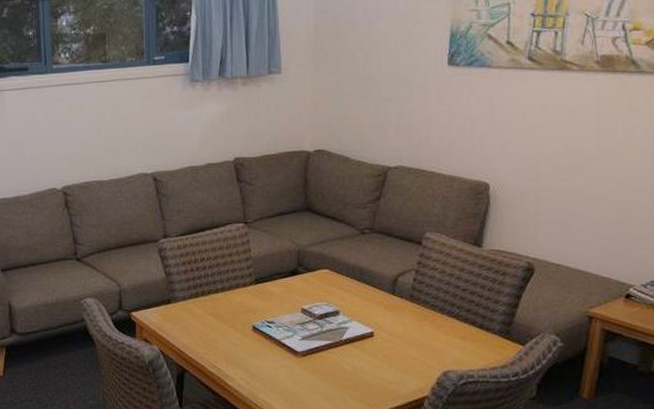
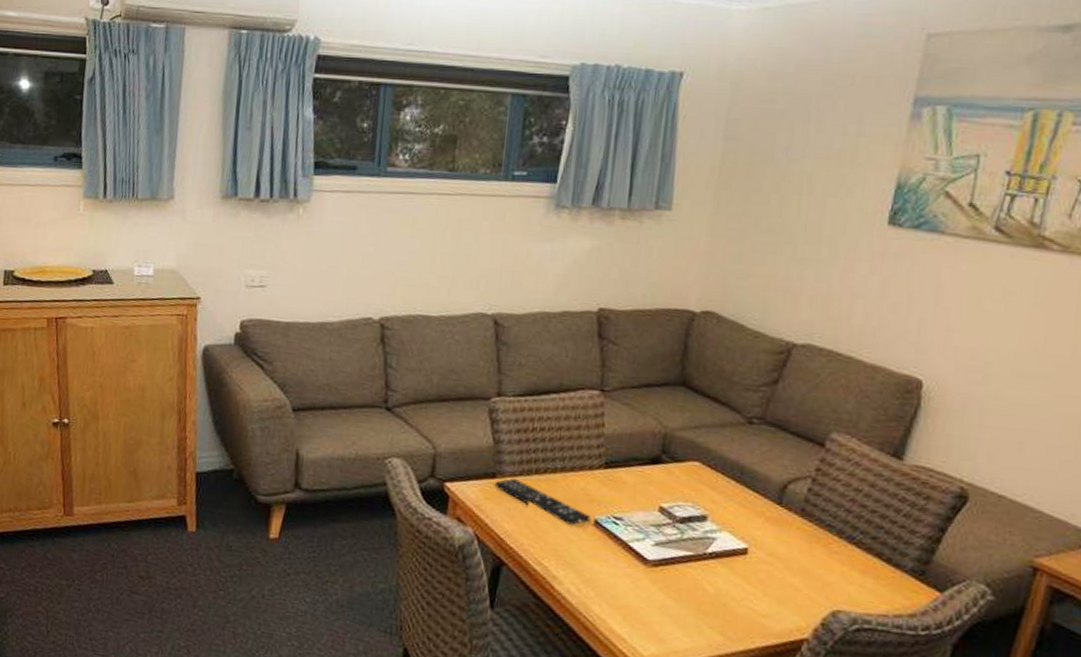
remote control: none [171,301,250,333] -> present [495,478,591,525]

